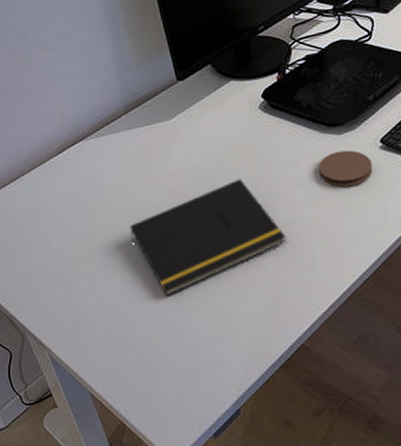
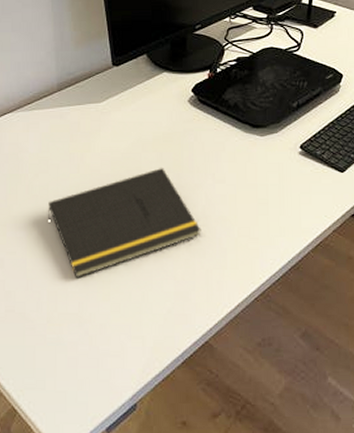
coaster: present [318,150,373,187] -> none [239,152,291,188]

